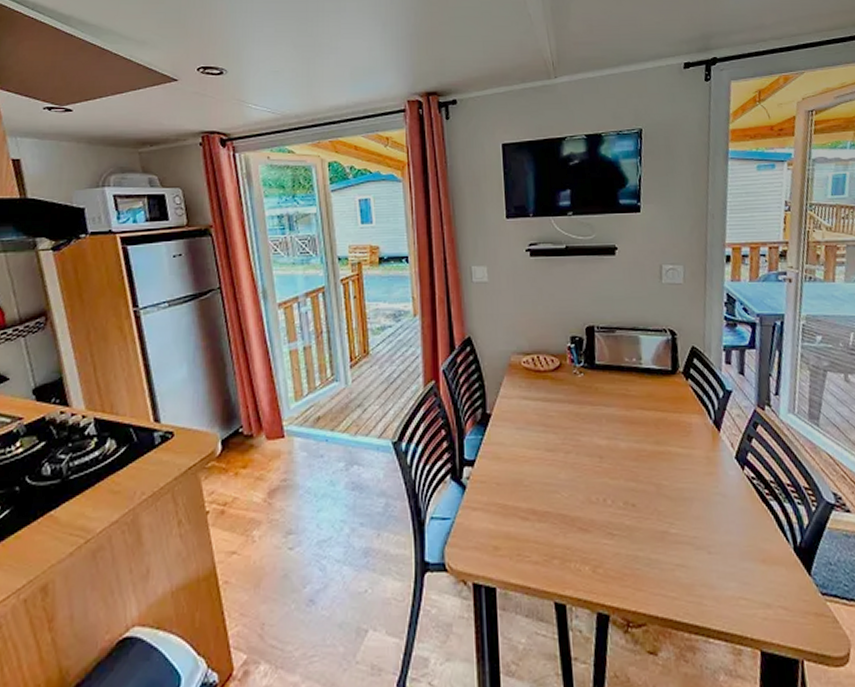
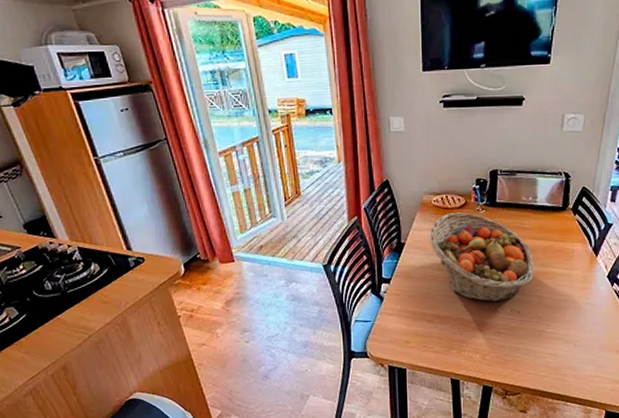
fruit basket: none [520,376,648,492] -> present [429,212,535,302]

